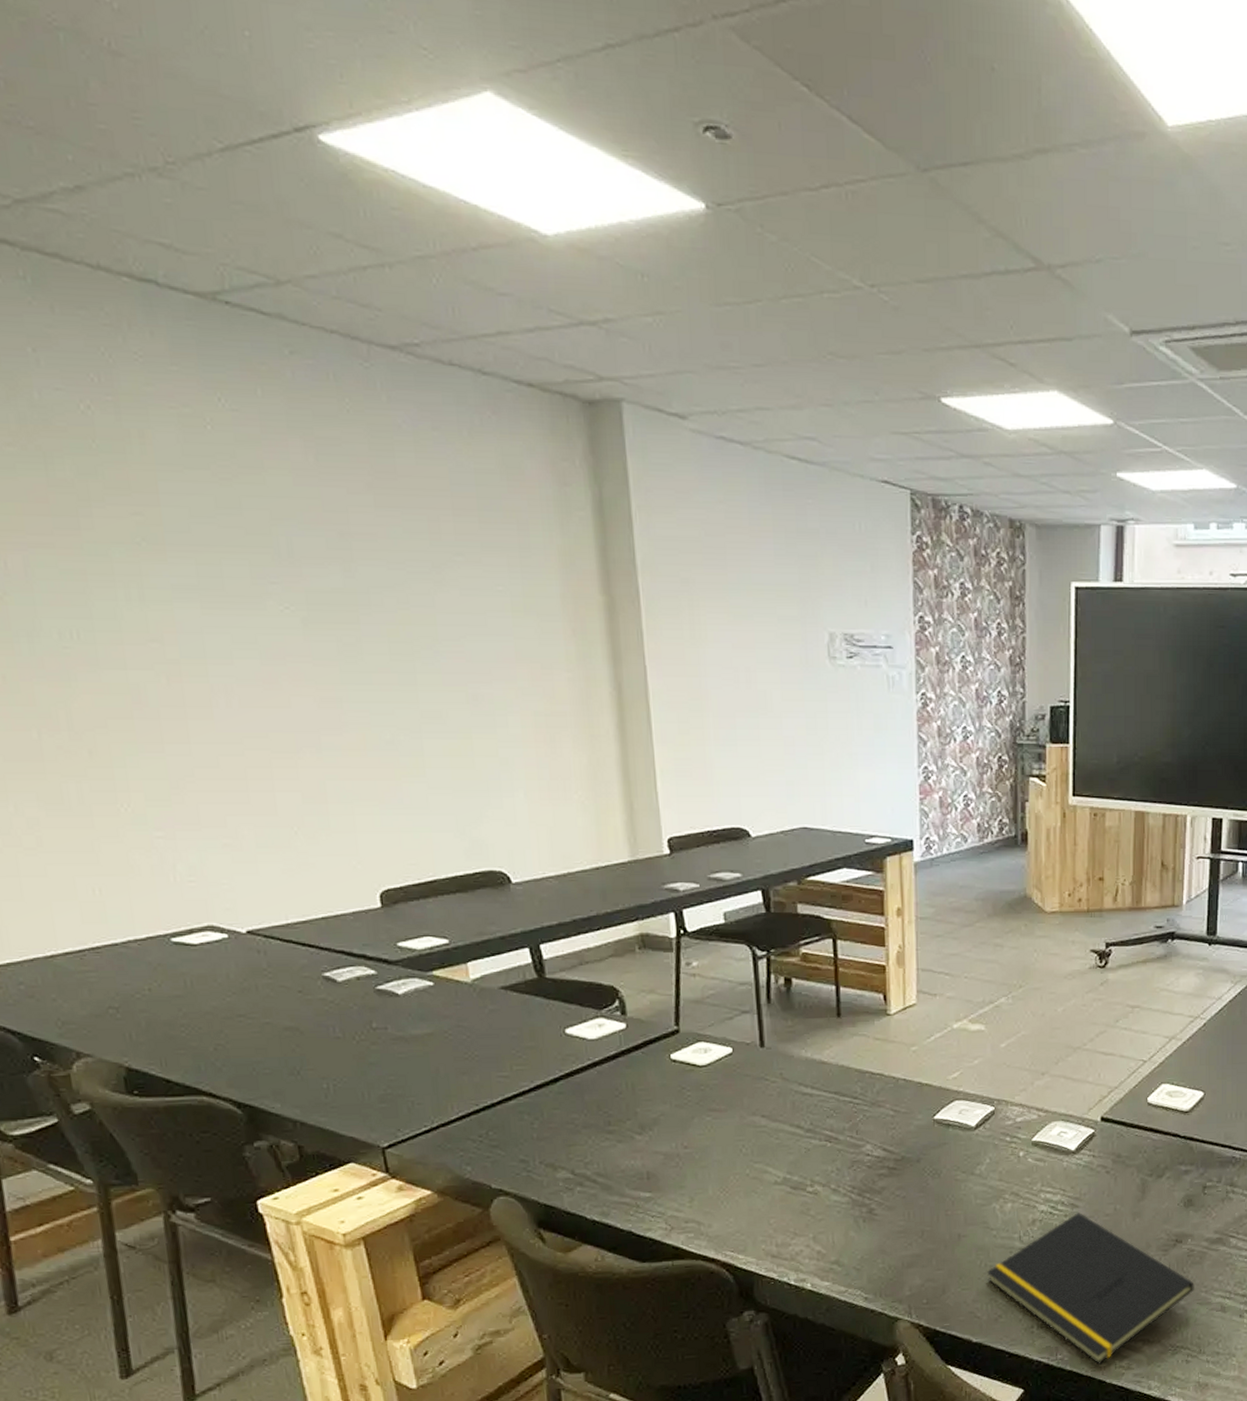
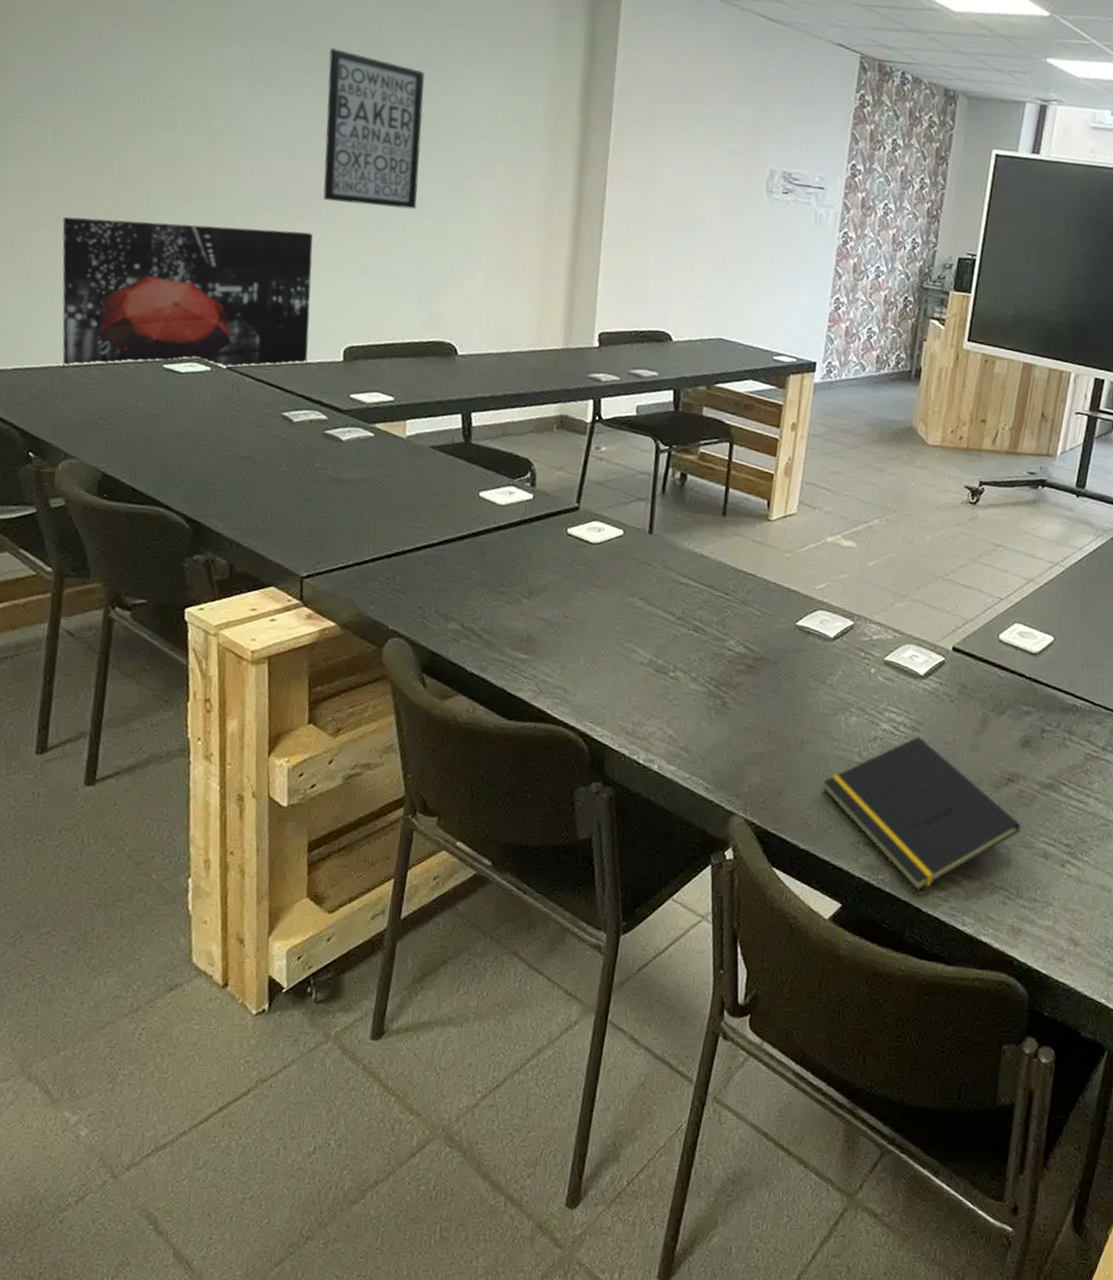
wall art: none [10,767,340,956] -> present [62,216,313,367]
wall art: none [291,548,432,729] -> present [322,47,425,210]

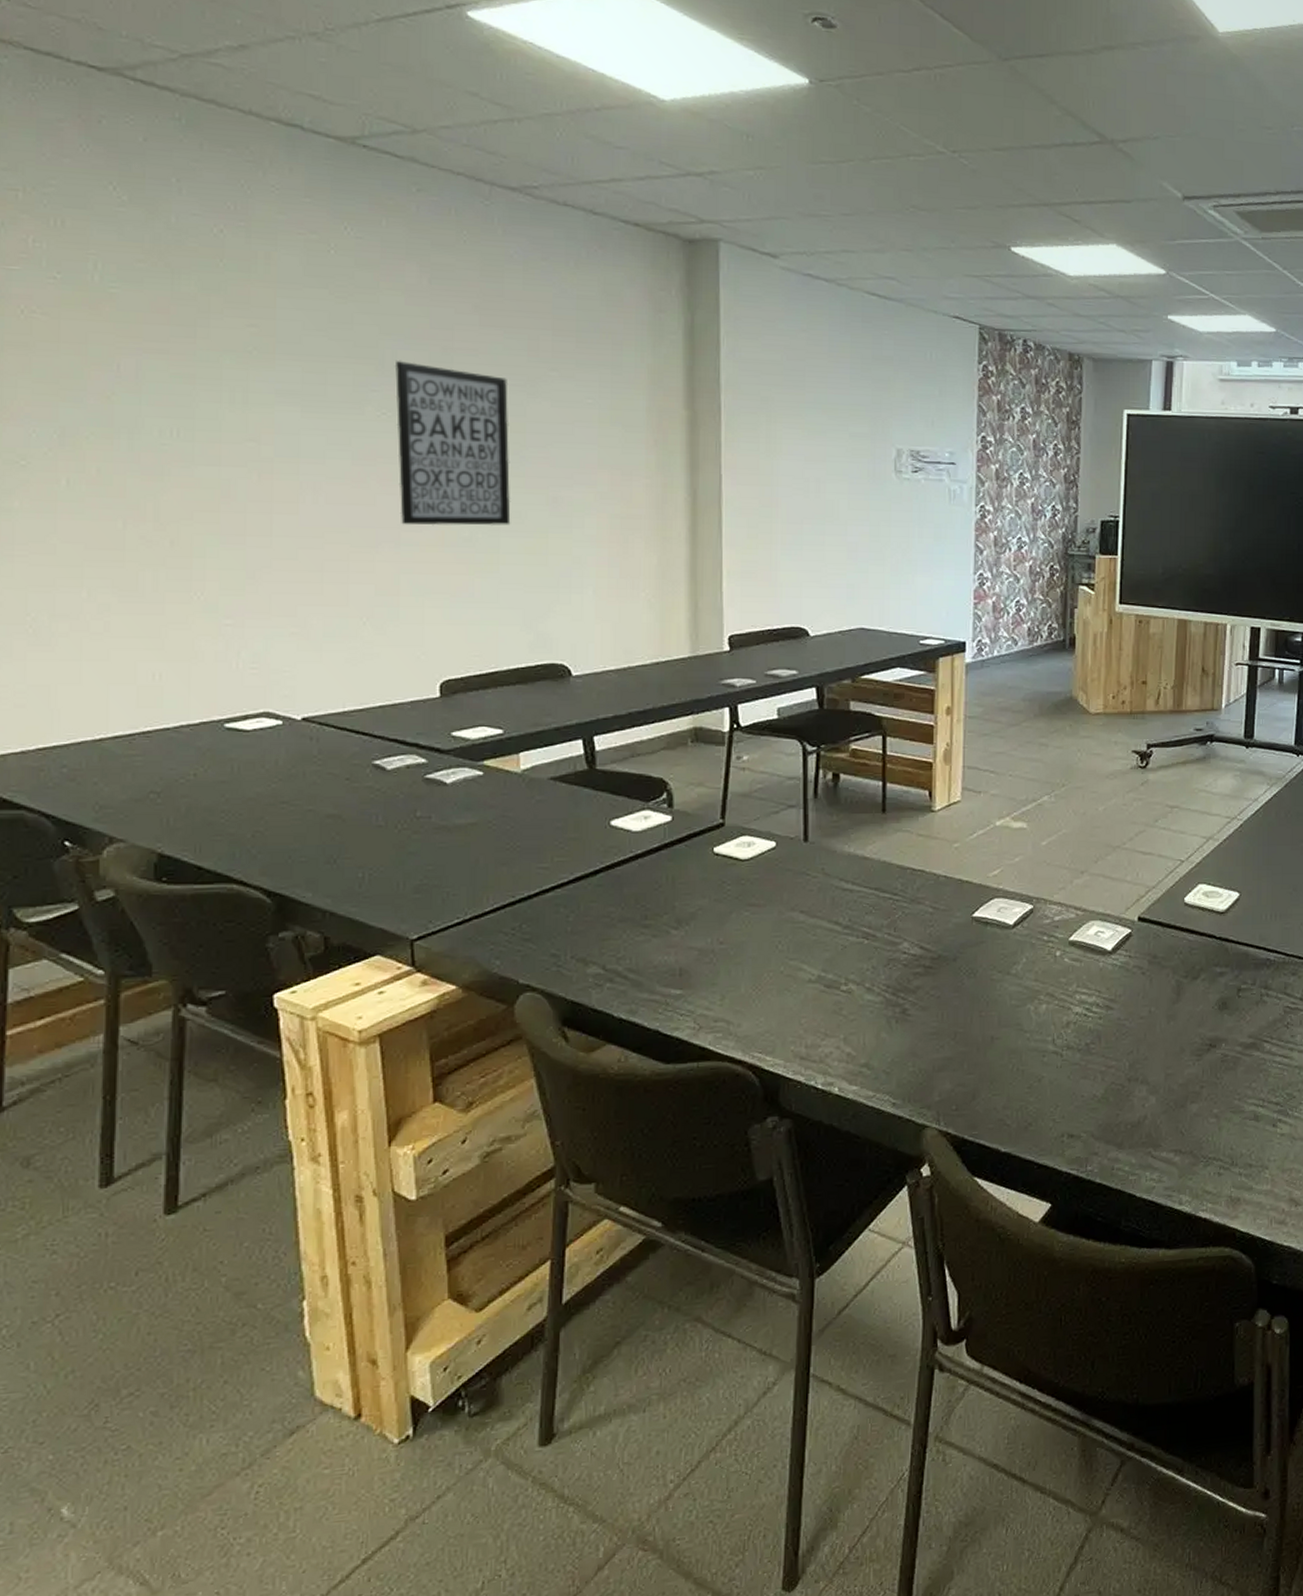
wall art: present [62,216,313,367] -> none [87,561,398,739]
notepad: present [823,736,1021,891] -> none [1018,1015,1228,1177]

